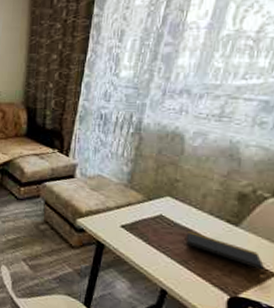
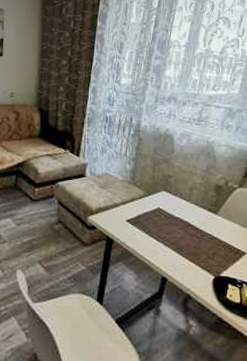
notepad: present [187,231,264,275] -> none [180,221,237,254]

